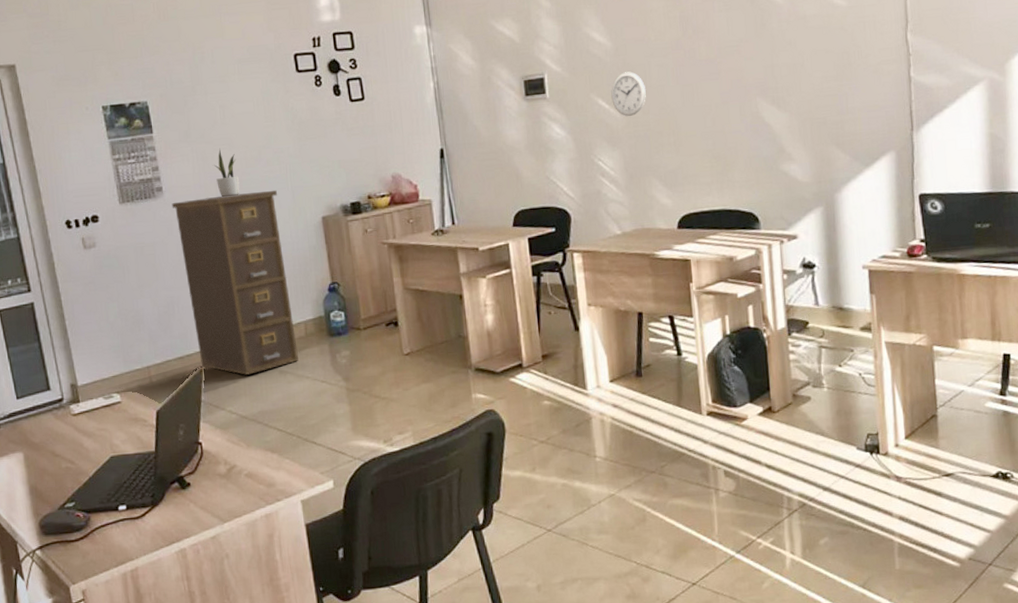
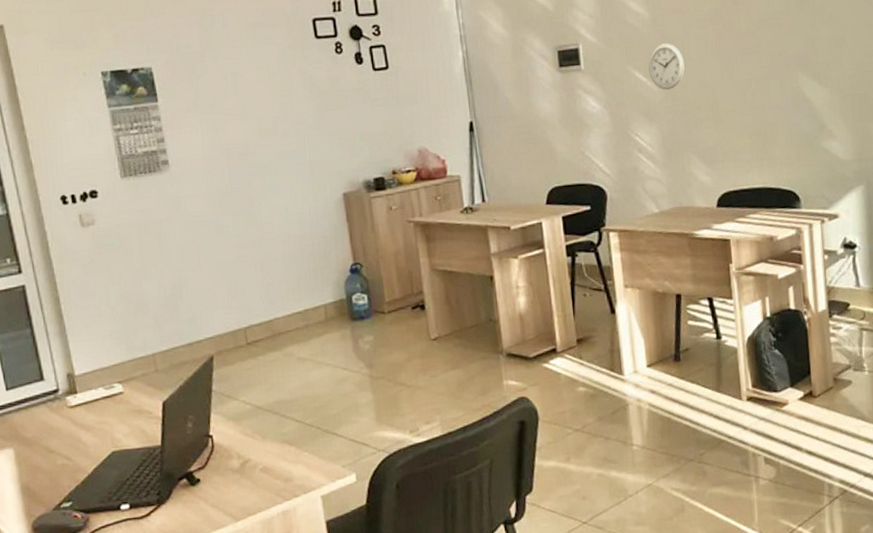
filing cabinet: present [171,190,299,375] -> none [179,164,318,362]
potted plant: present [214,148,240,198] -> none [226,118,254,172]

